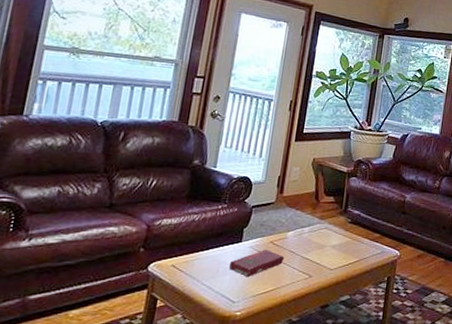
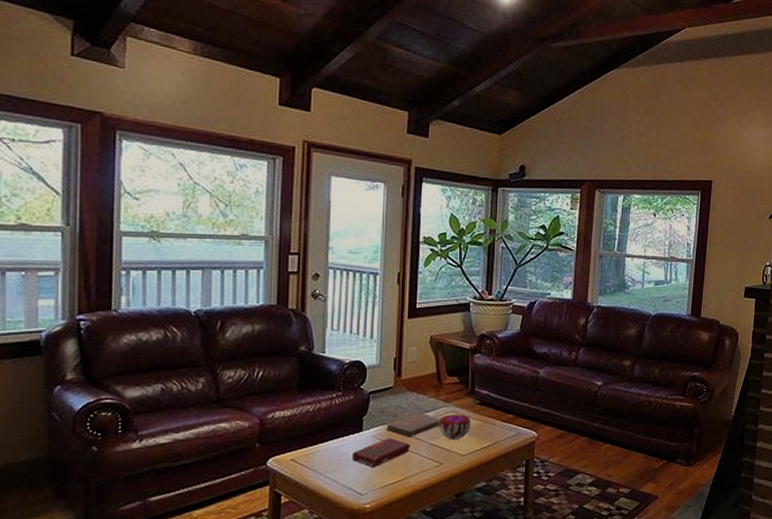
notebook: none [264,228,315,250] -> present [386,413,441,438]
decorative bowl: none [312,230,342,255] -> present [439,414,471,441]

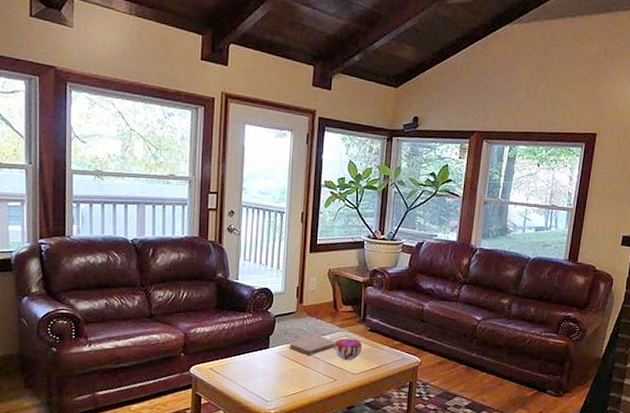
book: present [351,438,411,468] -> none [259,355,310,380]

